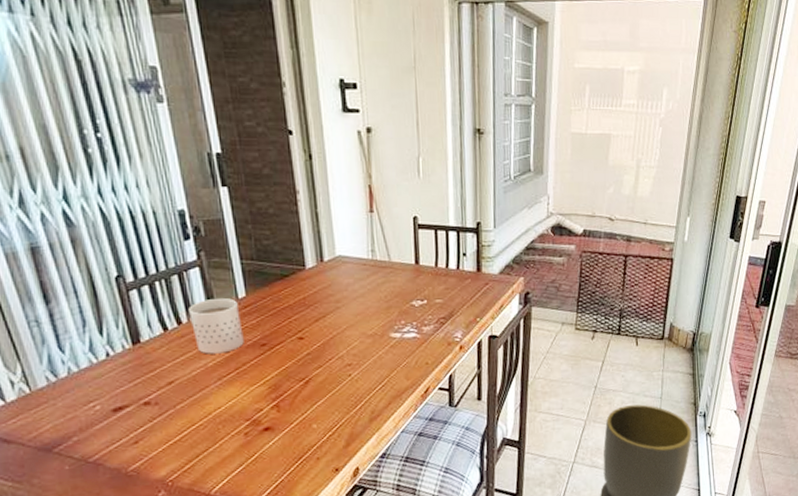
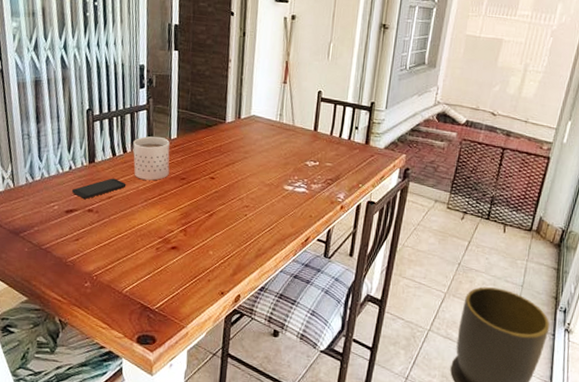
mobile phone: none [115,358,190,390] -> present [71,178,127,199]

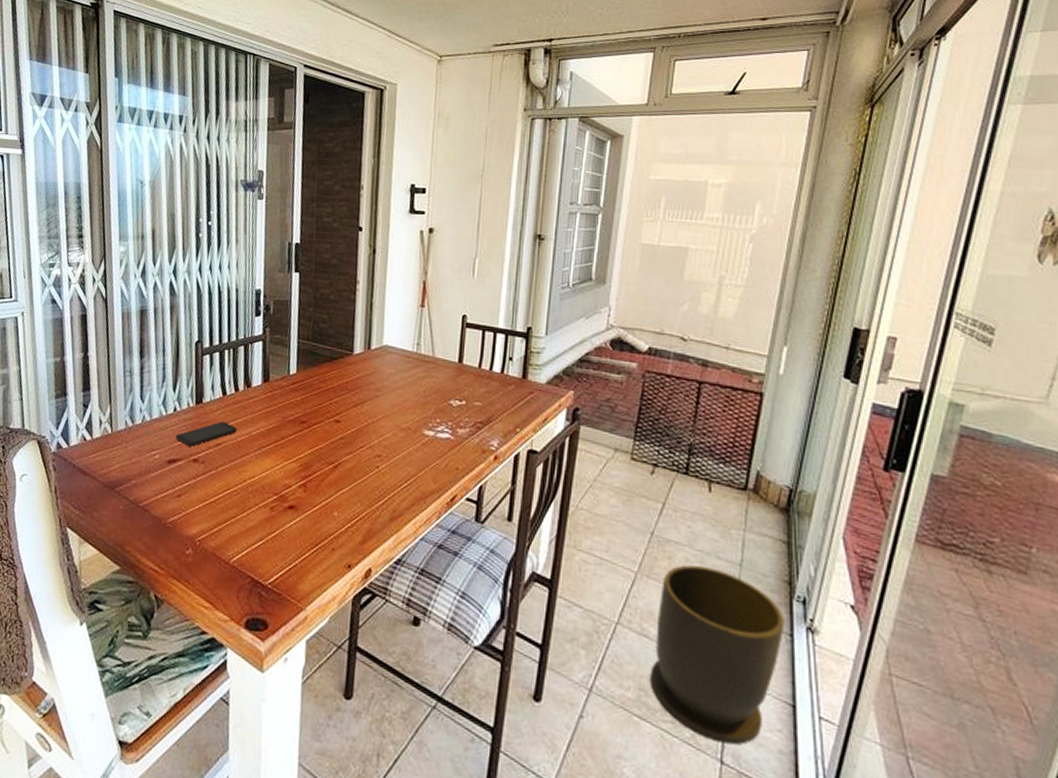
mug: present [133,136,170,181] -> none [246,371,289,425]

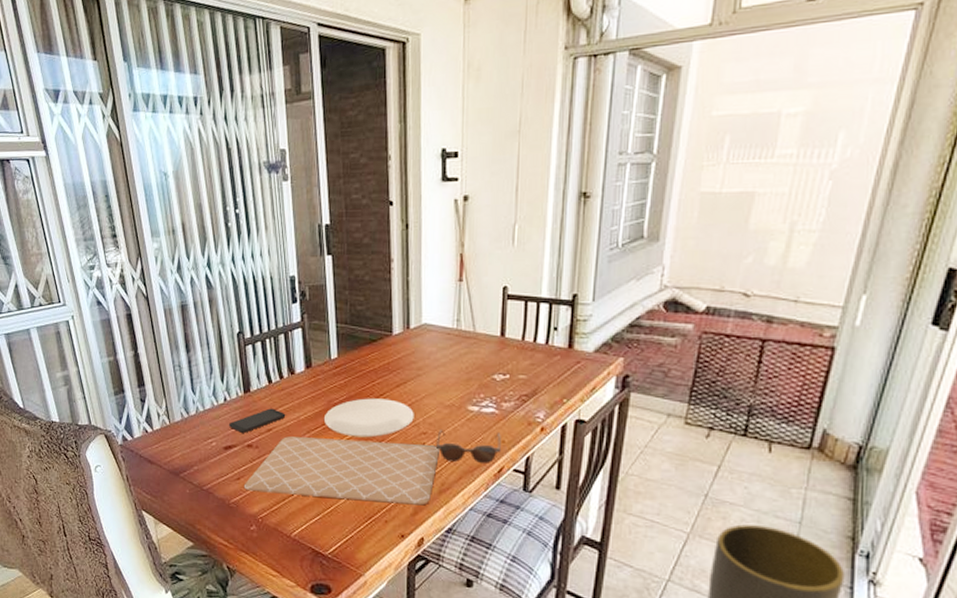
placemat: none [183,452,393,533] -> present [243,436,439,506]
plate: none [276,416,370,458] -> present [323,398,414,438]
sunglasses: none [389,452,455,492] -> present [435,429,501,465]

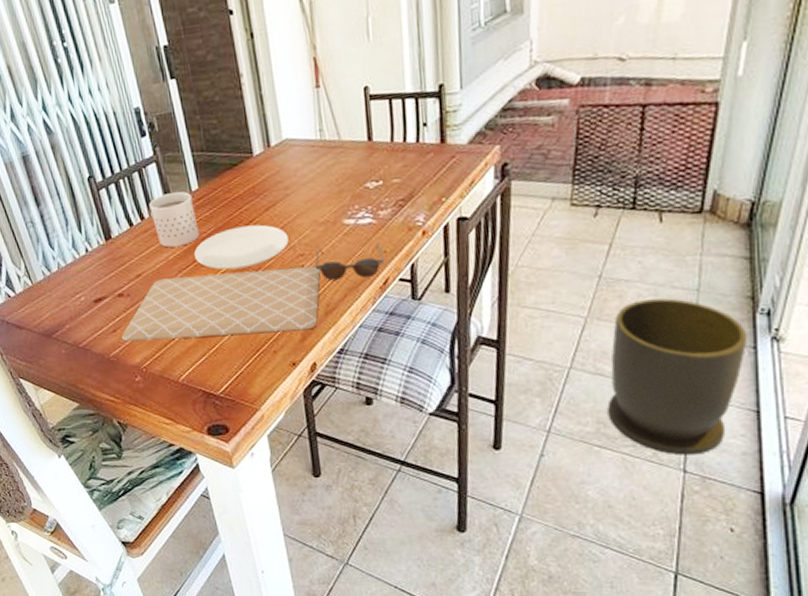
mobile phone: present [228,408,286,433] -> none [94,252,154,283]
mug: none [290,357,332,409] -> present [149,191,200,248]

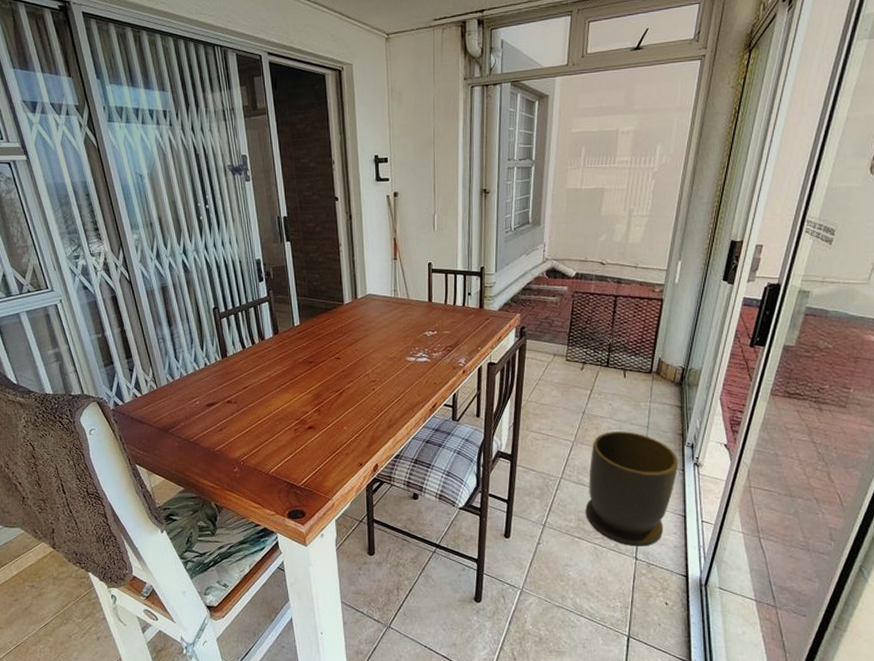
placemat: present [121,266,321,342] -> none [226,390,386,440]
mug: present [149,191,200,248] -> none [260,325,297,368]
plate: present [194,224,289,270] -> none [291,356,365,388]
sunglasses: present [315,243,384,282] -> none [383,376,434,403]

